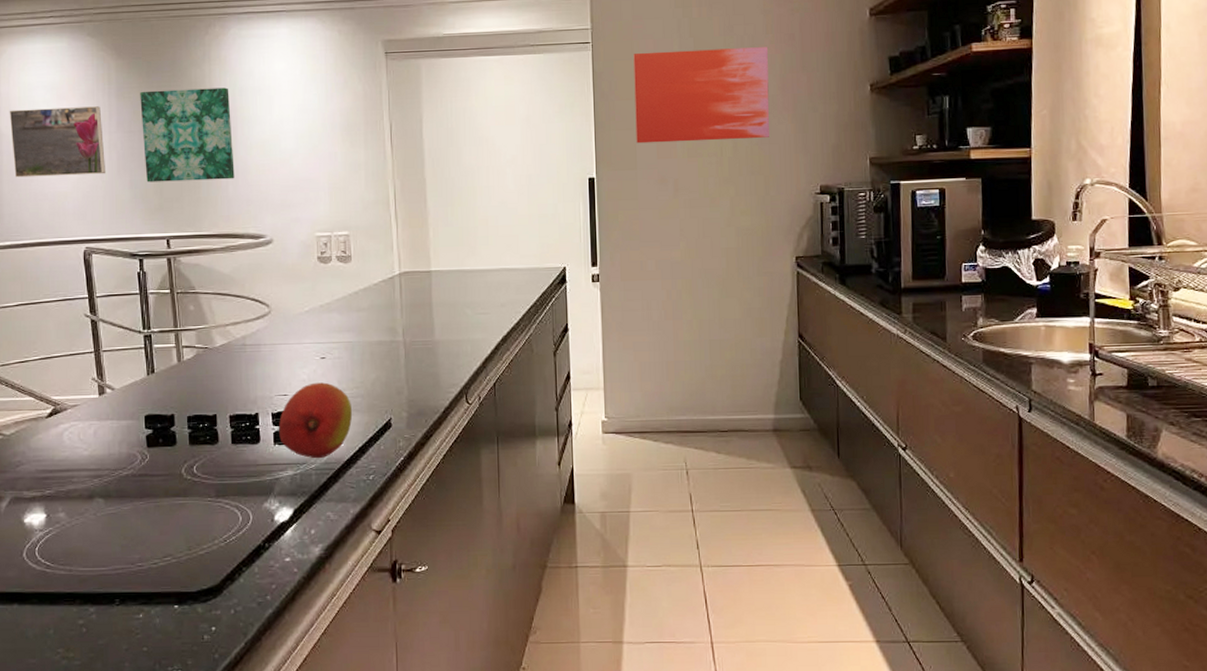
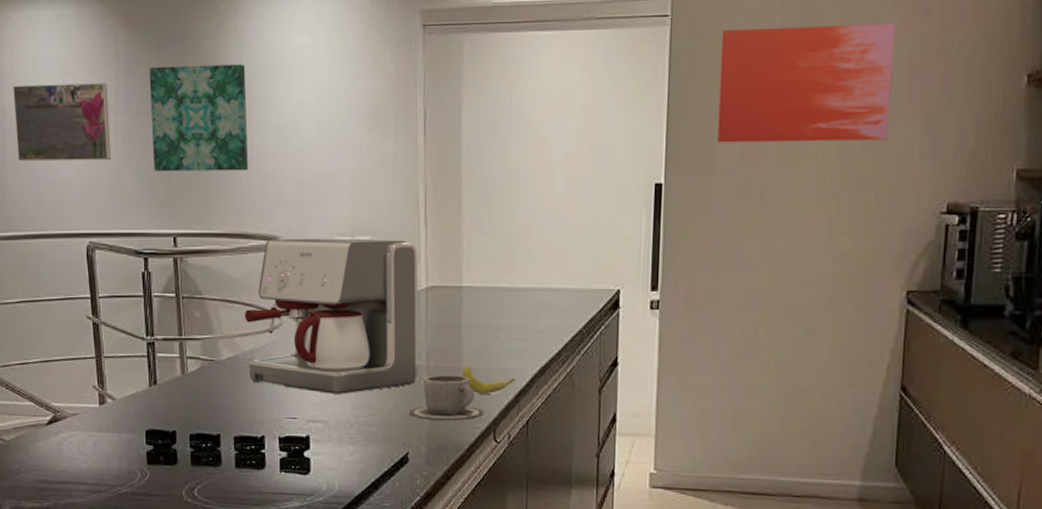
coffee maker: none [236,233,396,371] -> present [245,238,419,394]
fruit: present [279,382,353,459] -> none [286,406,367,492]
cup: none [389,348,456,389] -> present [408,375,484,421]
banana: none [435,339,483,363] -> present [463,366,517,395]

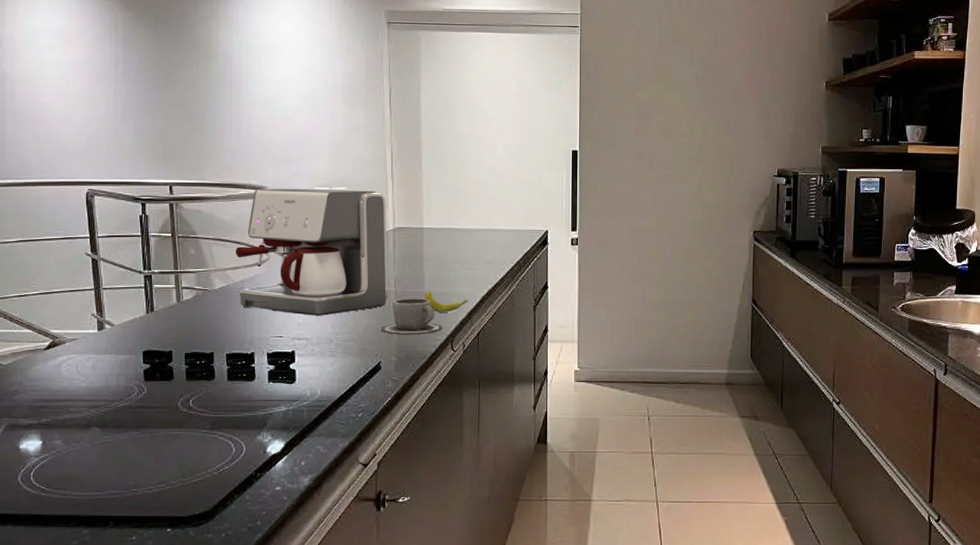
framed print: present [12,83,111,162] -> none [13,52,110,120]
wall art: present [149,64,249,172] -> none [147,43,238,132]
wall art: present [717,23,897,143] -> none [617,39,739,124]

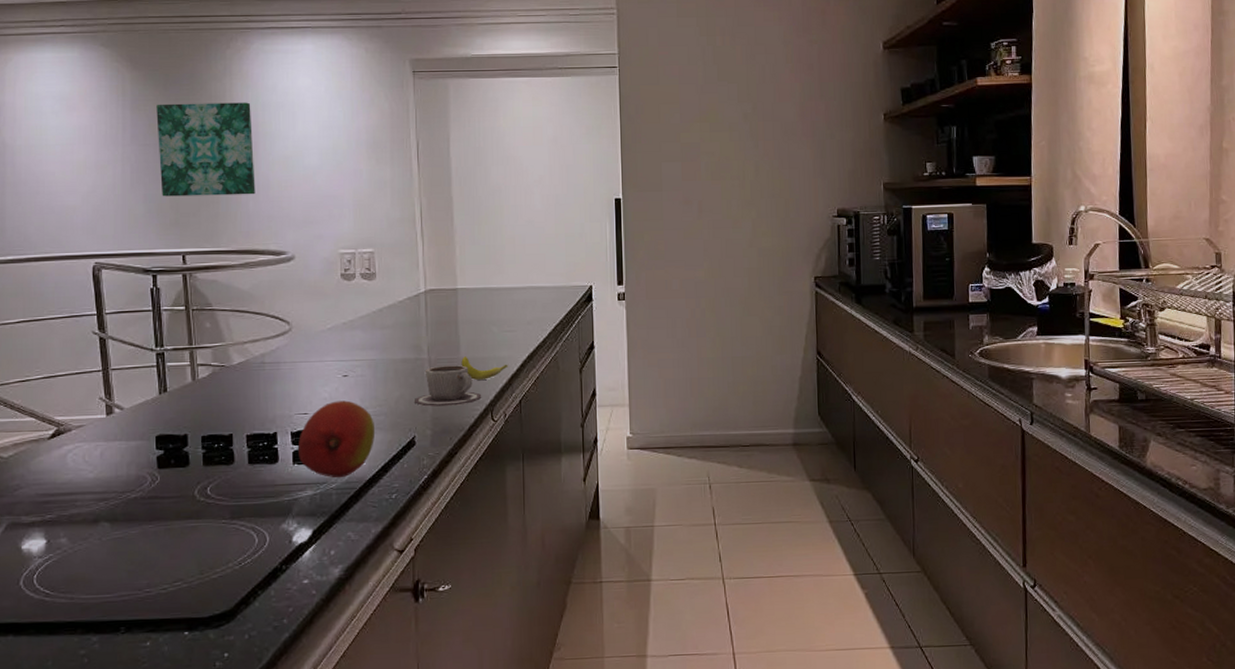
wall art: none [147,43,238,132] -> present [156,102,255,197]
coffee maker: present [236,188,388,316] -> none [255,251,421,389]
fruit: none [274,326,345,397] -> present [299,400,376,478]

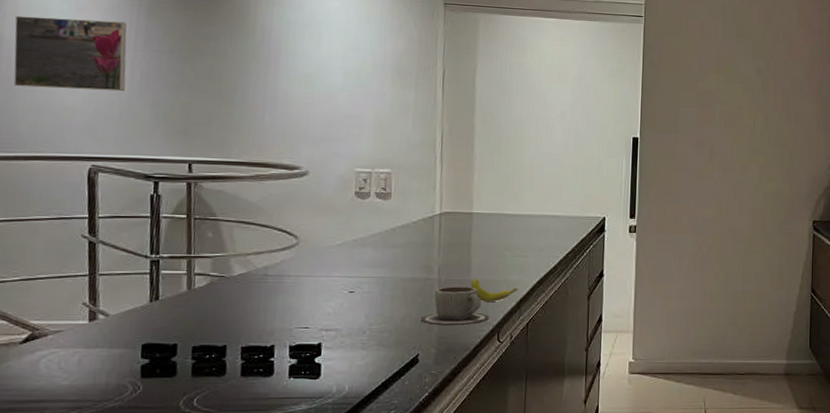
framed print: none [14,118,118,190] -> present [13,15,127,92]
wall art: present [156,102,255,197] -> none [172,12,276,109]
fruit: present [299,400,376,478] -> none [295,316,379,393]

